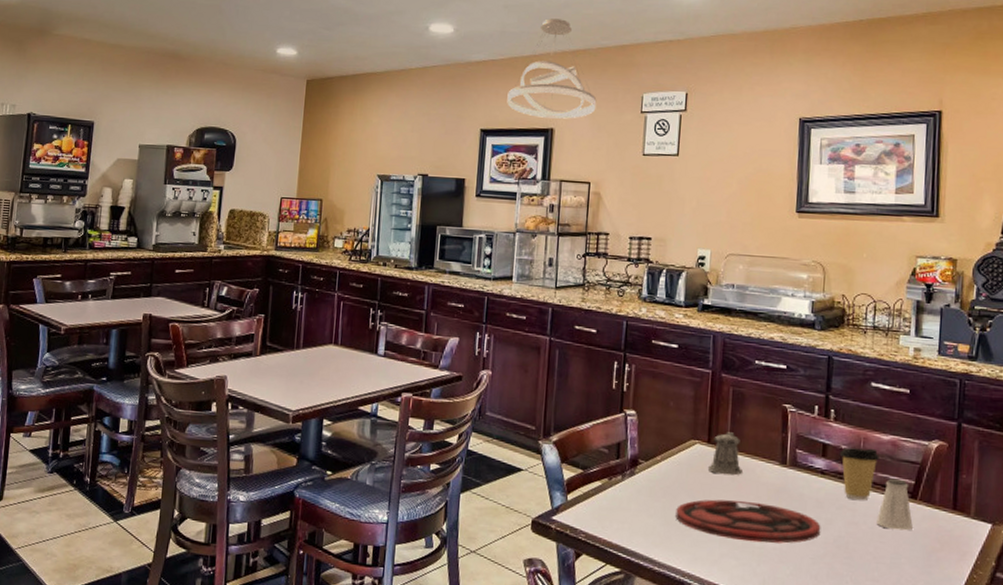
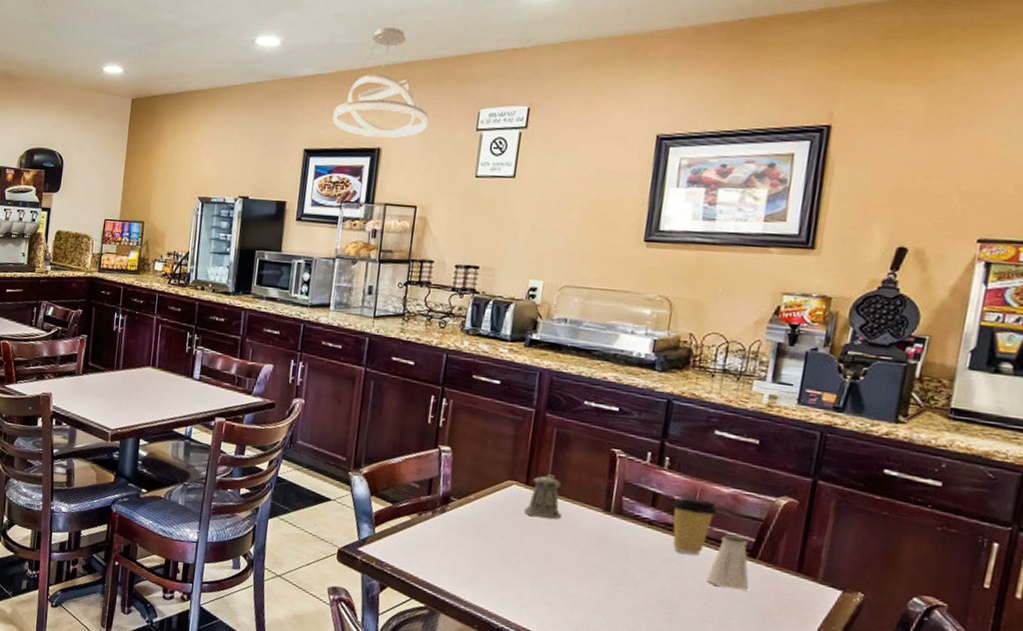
plate: present [676,499,821,544] -> none [486,542,644,594]

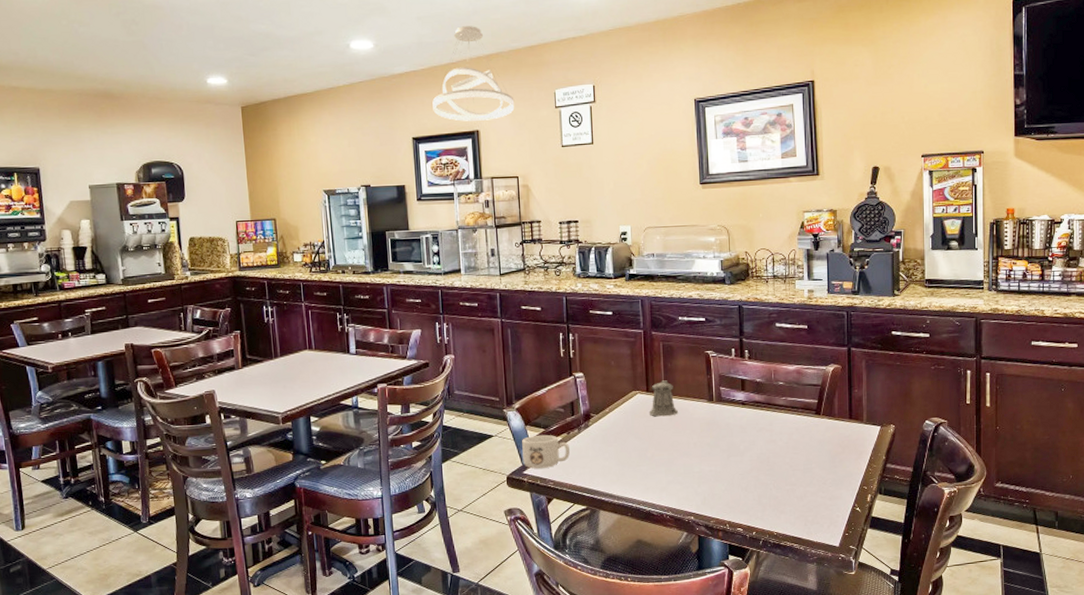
mug: none [360,508,418,550] -> present [522,434,570,469]
coffee cup: present [670,498,718,556] -> none [755,378,789,423]
saltshaker: present [706,534,749,591] -> none [790,400,819,442]

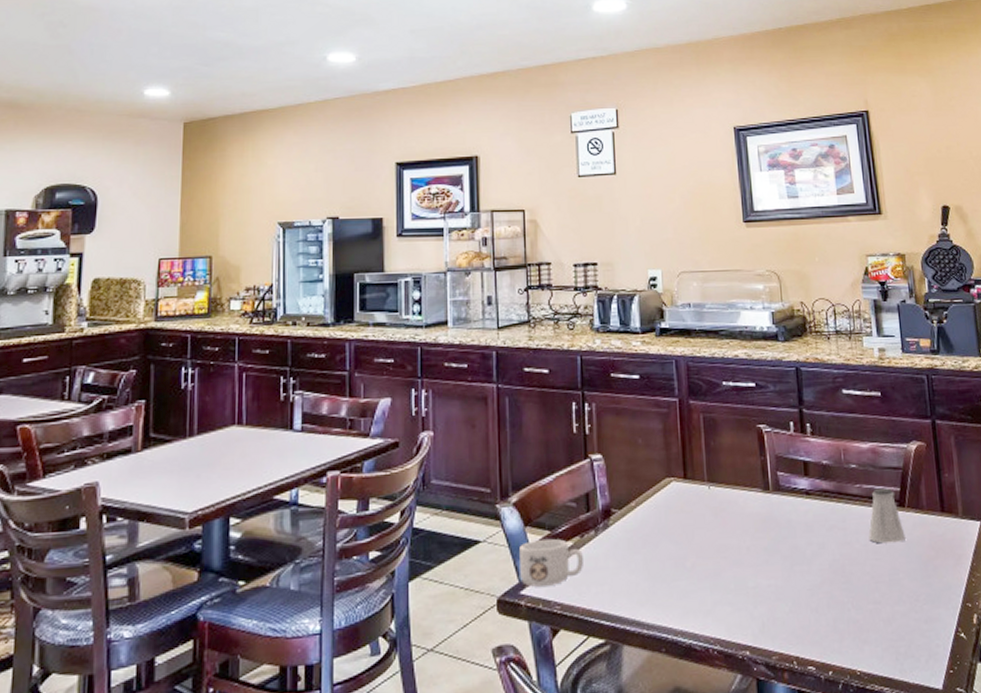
pendant light: present [432,26,515,121] -> none [423,41,523,146]
pepper shaker: present [650,380,678,417] -> none [688,463,725,512]
saltshaker: none [790,400,819,442] -> present [868,487,905,544]

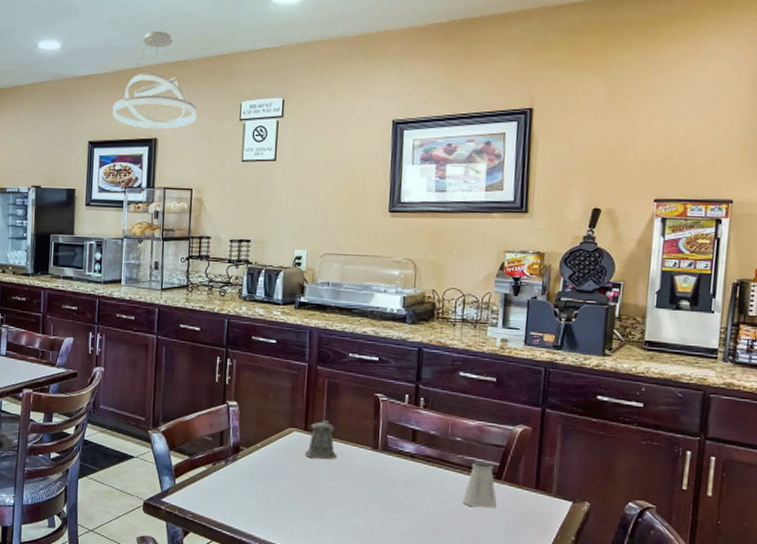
pendant light: none [423,41,523,146] -> present [112,31,198,129]
mug: present [519,538,583,587] -> none [163,462,214,499]
pepper shaker: none [688,463,725,512] -> present [305,420,337,460]

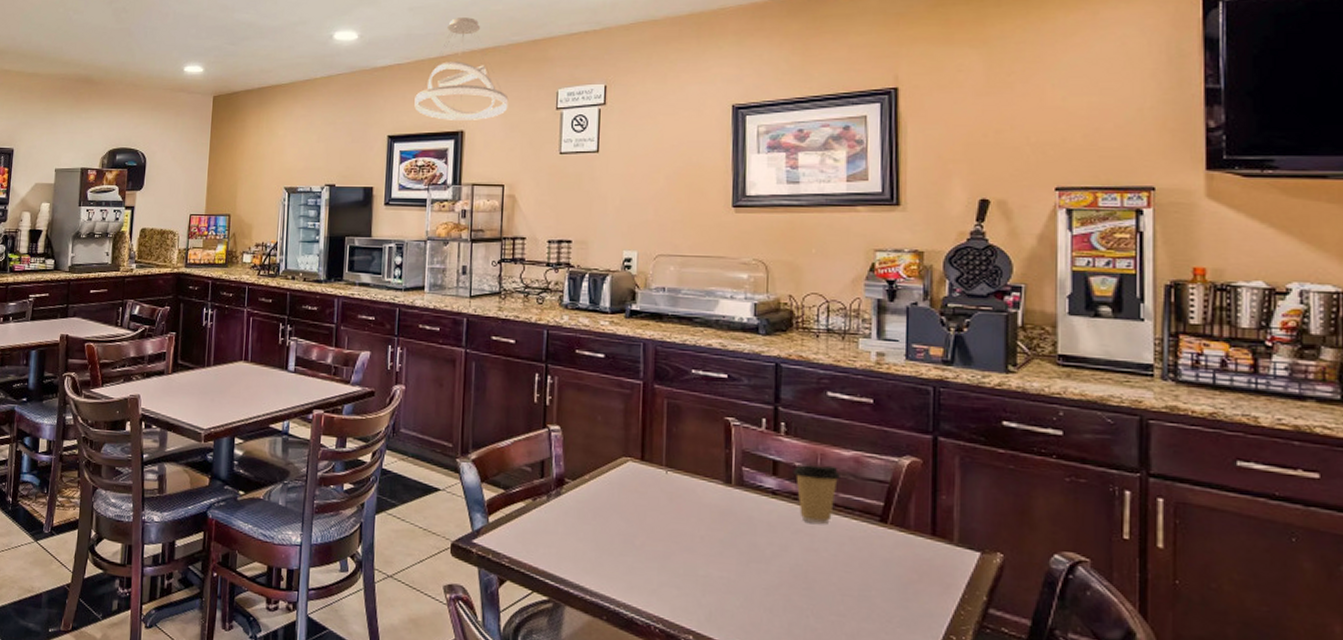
pepper shaker: present [305,420,337,460] -> none [643,448,681,496]
coffee cup: none [428,433,467,482] -> present [792,465,842,525]
saltshaker: present [462,461,497,509] -> none [840,499,884,559]

